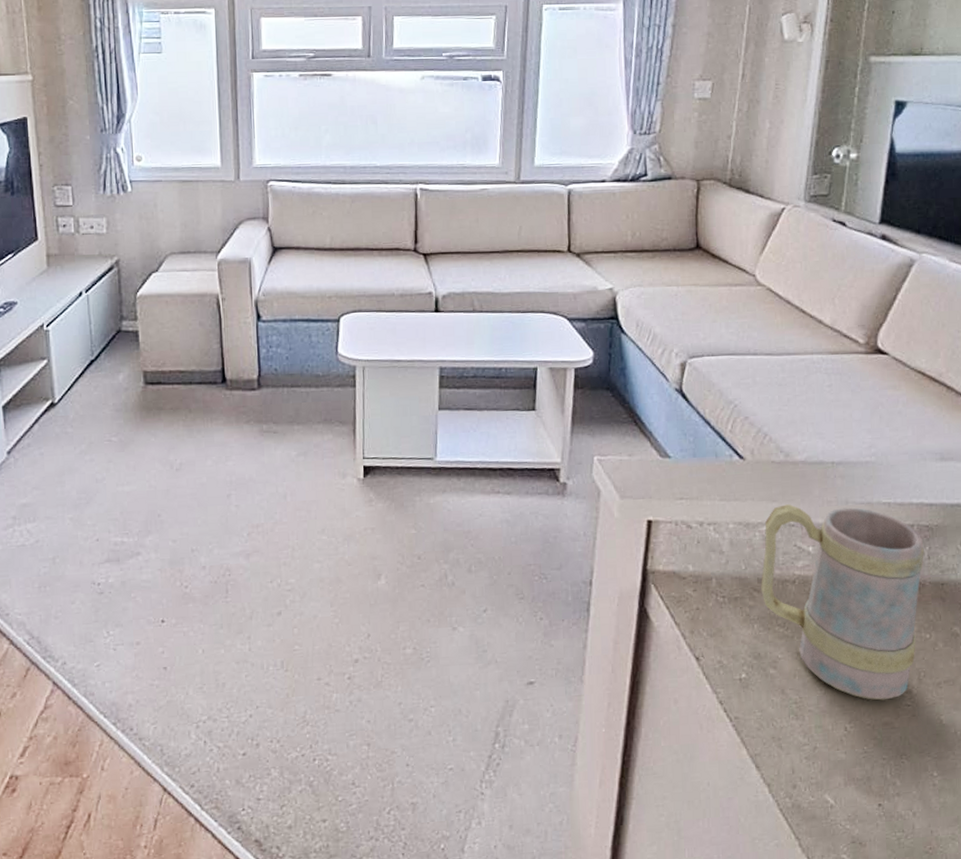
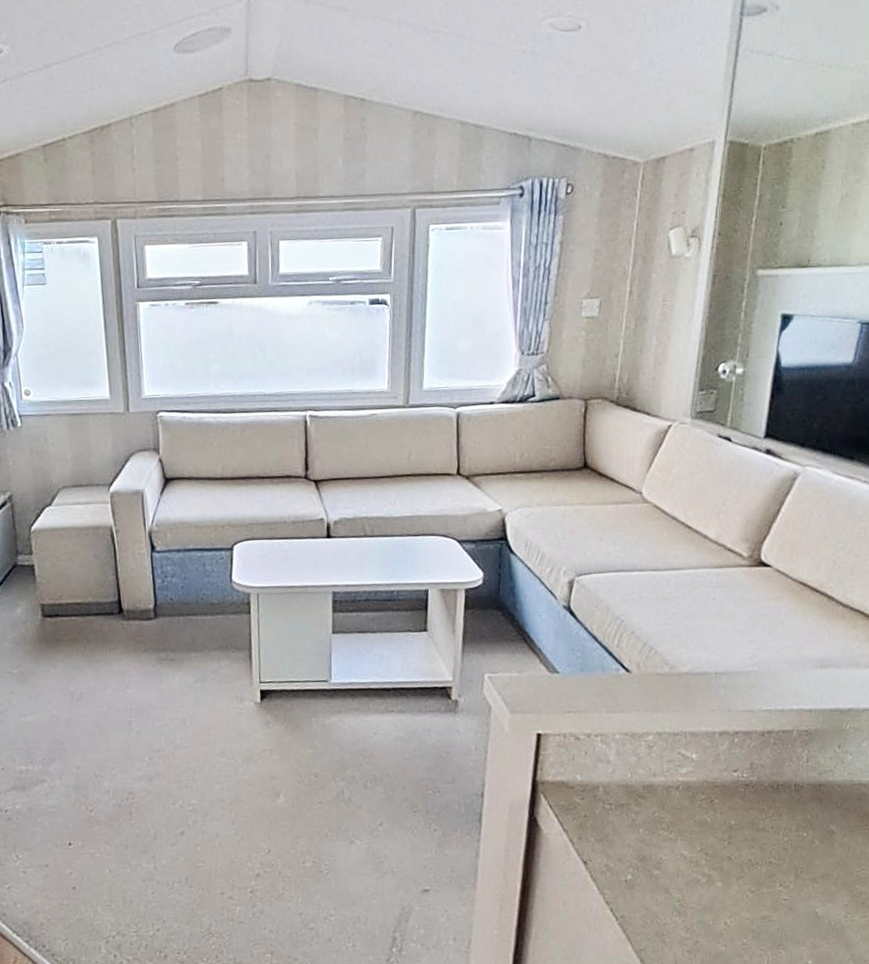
mug: present [761,504,924,701] -> none [646,714,803,896]

